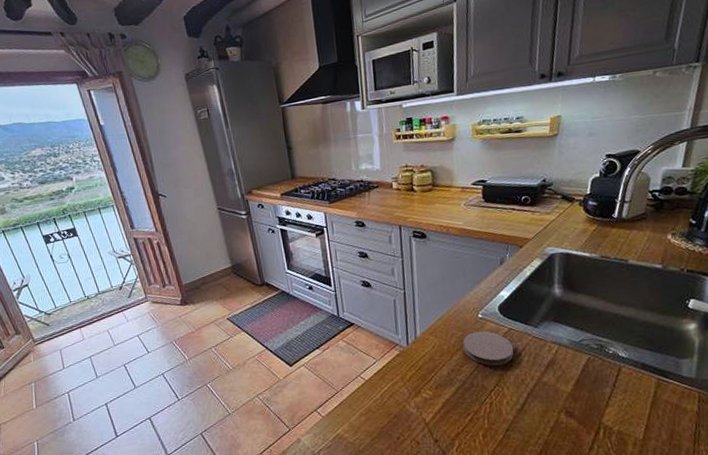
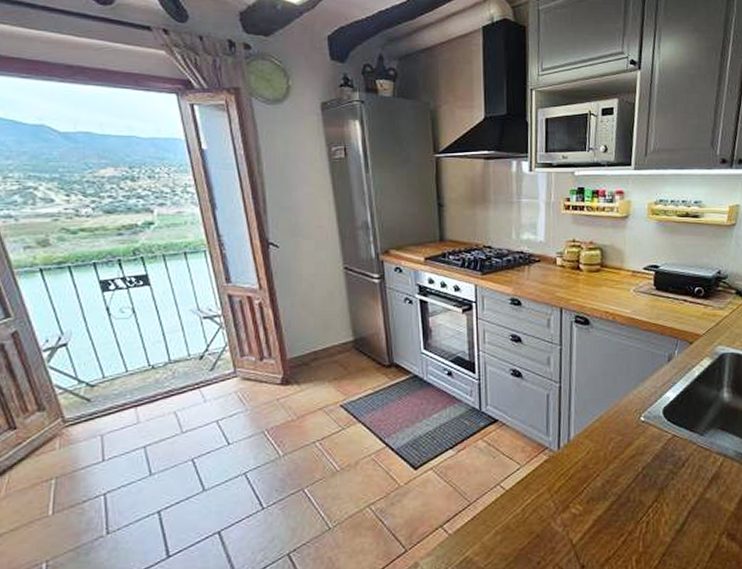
coaster: present [462,331,514,366] -> none [621,437,677,478]

